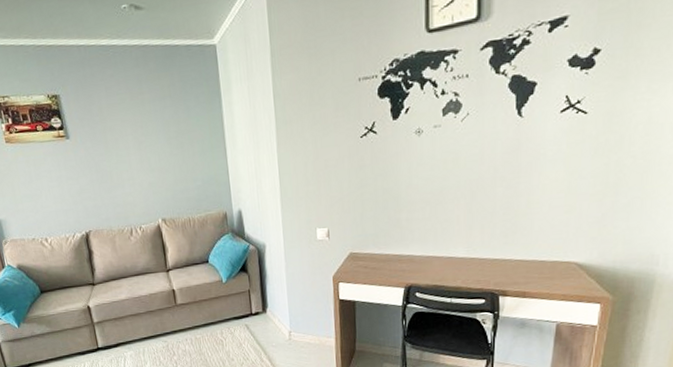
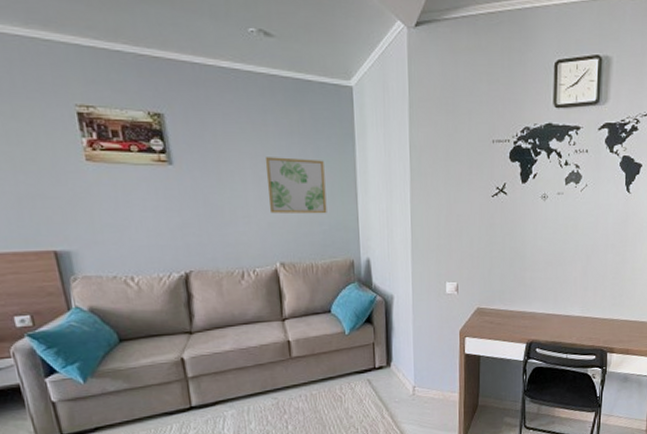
wall art: none [143,119,200,174] -> present [265,157,327,214]

